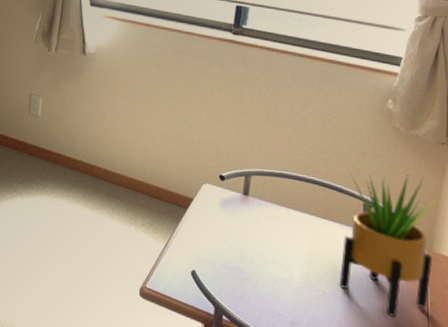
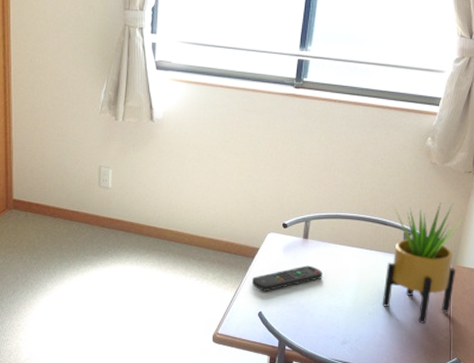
remote control: none [185,225,266,249] -> present [252,265,322,291]

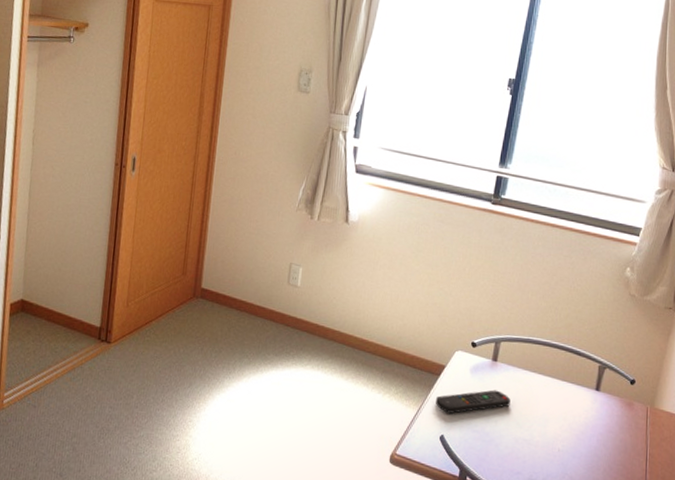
potted plant: present [382,202,462,323] -> none [572,337,661,469]

